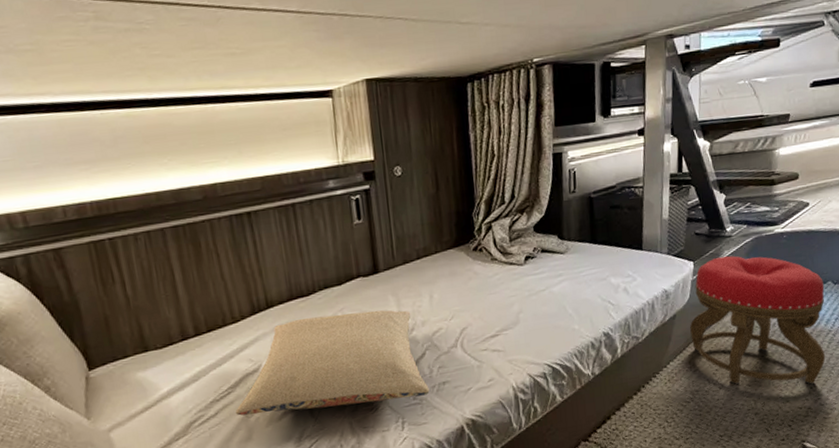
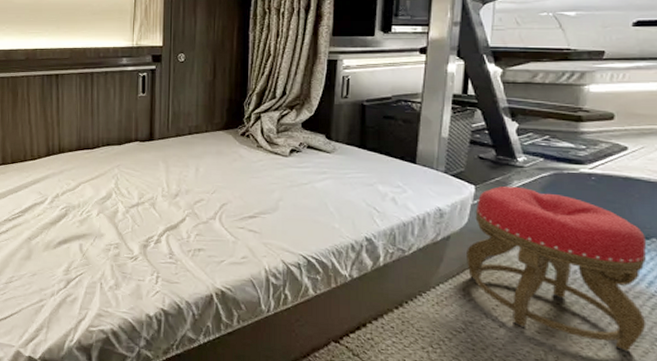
pillow: present [236,310,430,416] -> none [22,167,185,257]

